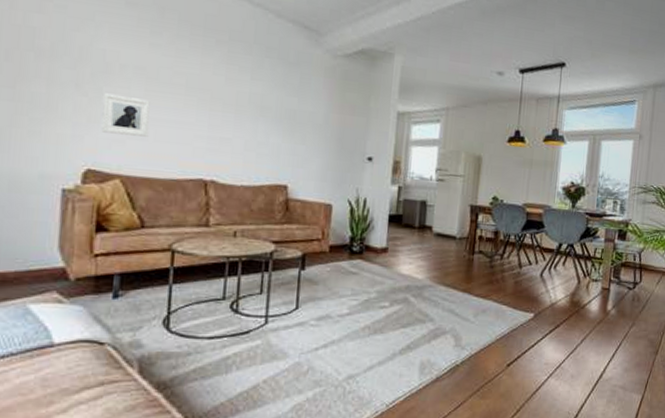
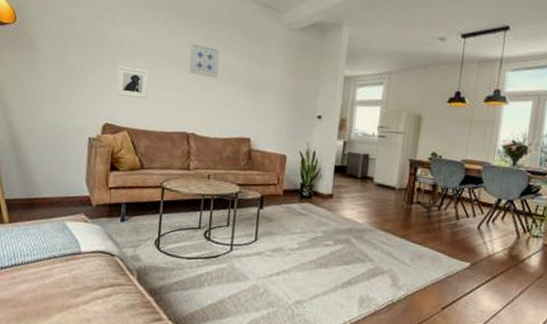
wall art: none [205,67,247,112] -> present [188,43,220,78]

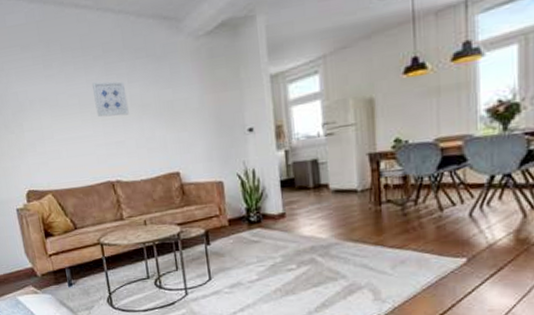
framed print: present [115,65,149,99] -> none [24,125,63,159]

